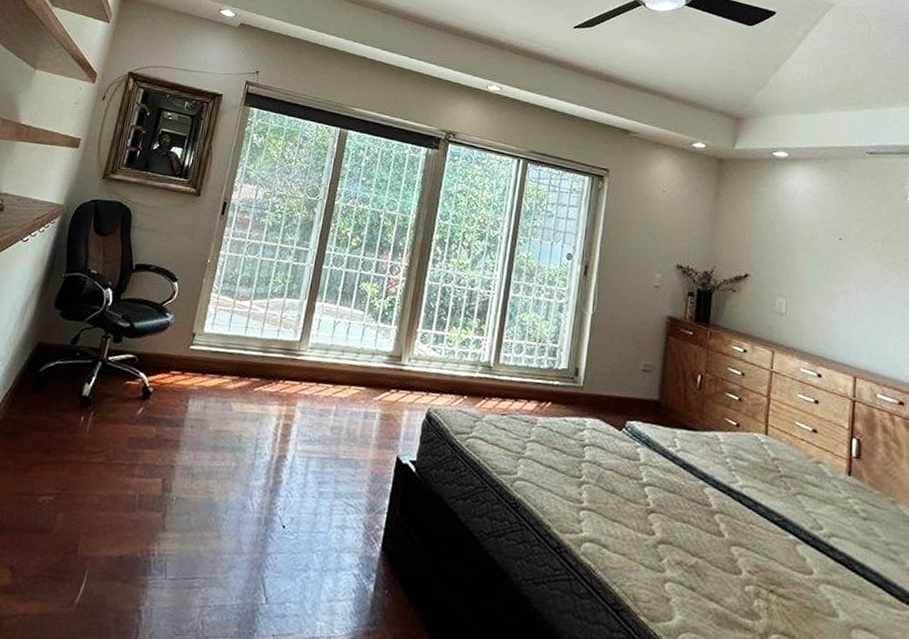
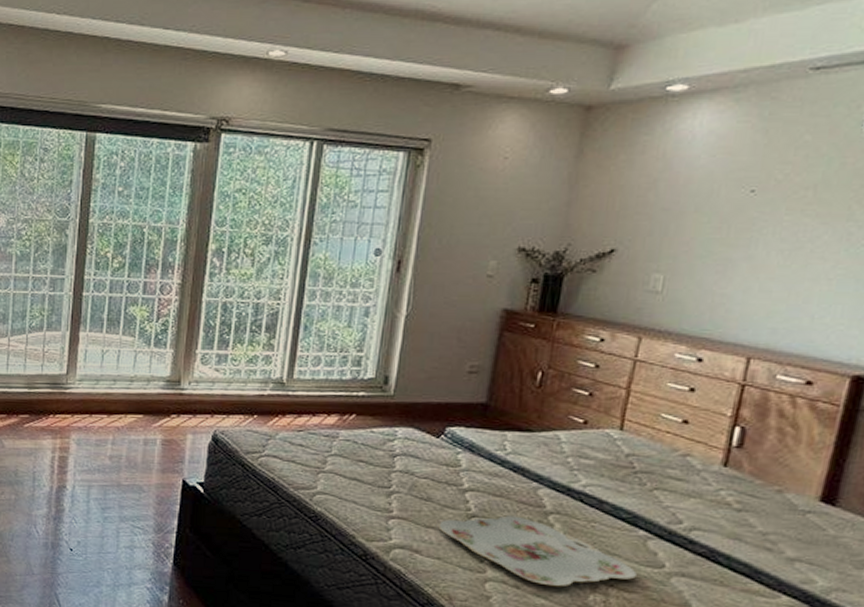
serving tray: none [623,512,791,591] -> present [438,515,637,587]

